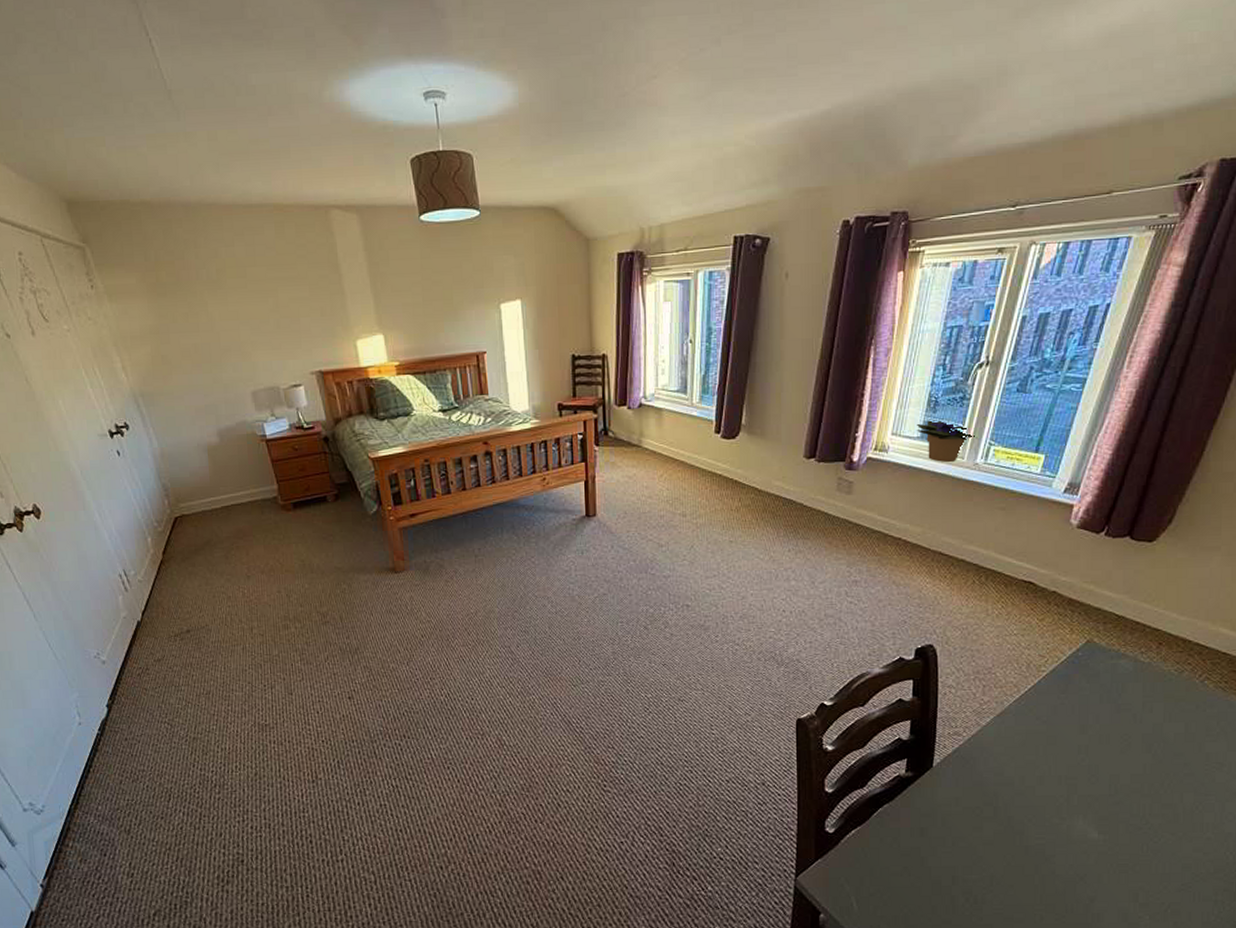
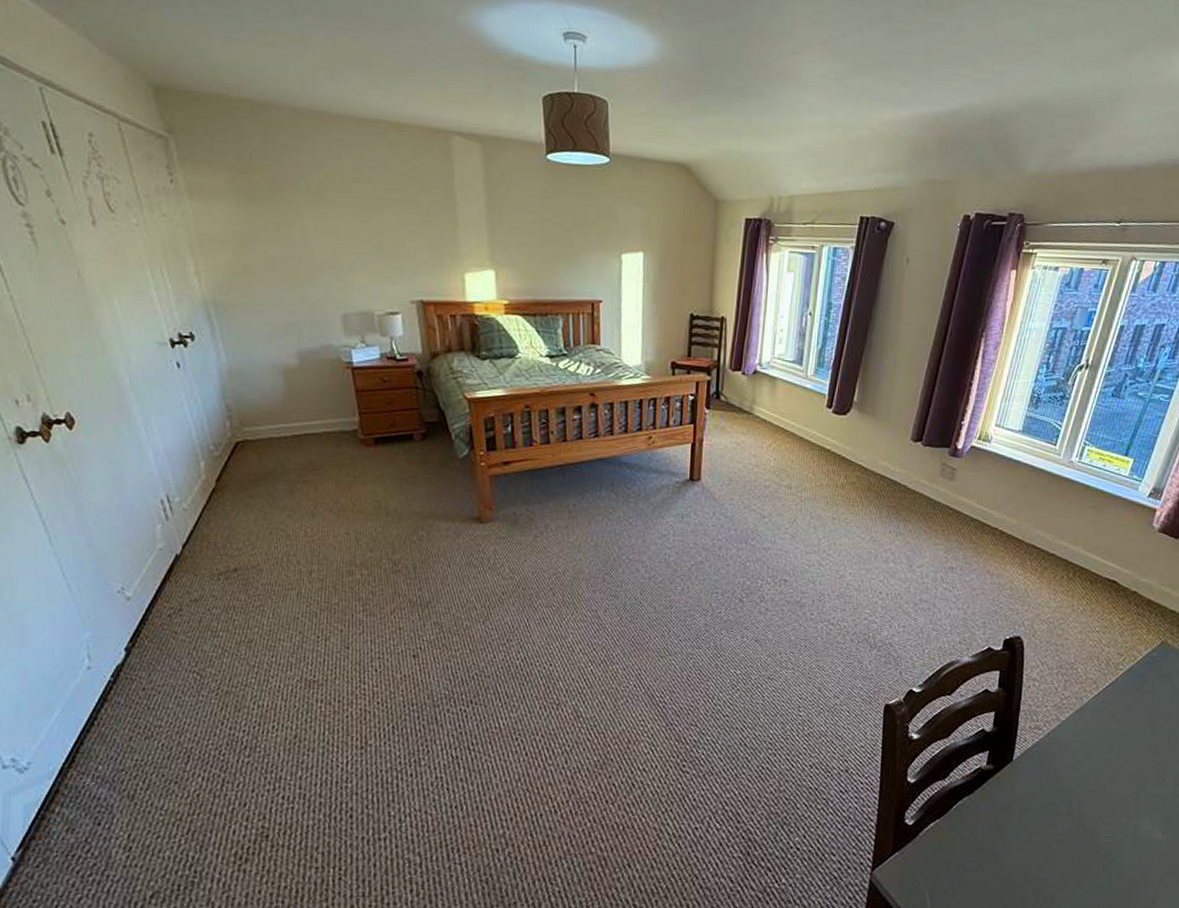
potted flower: present [916,419,977,463] -> none [1018,414,1074,459]

